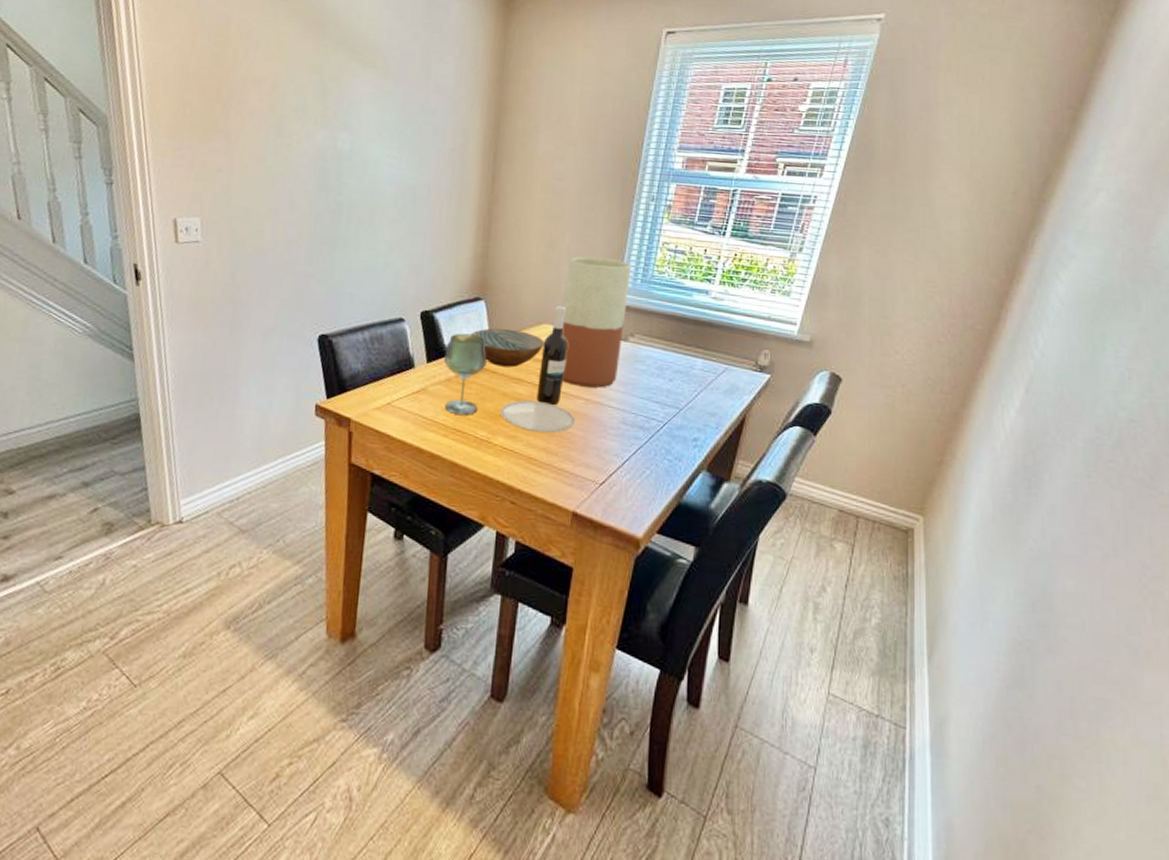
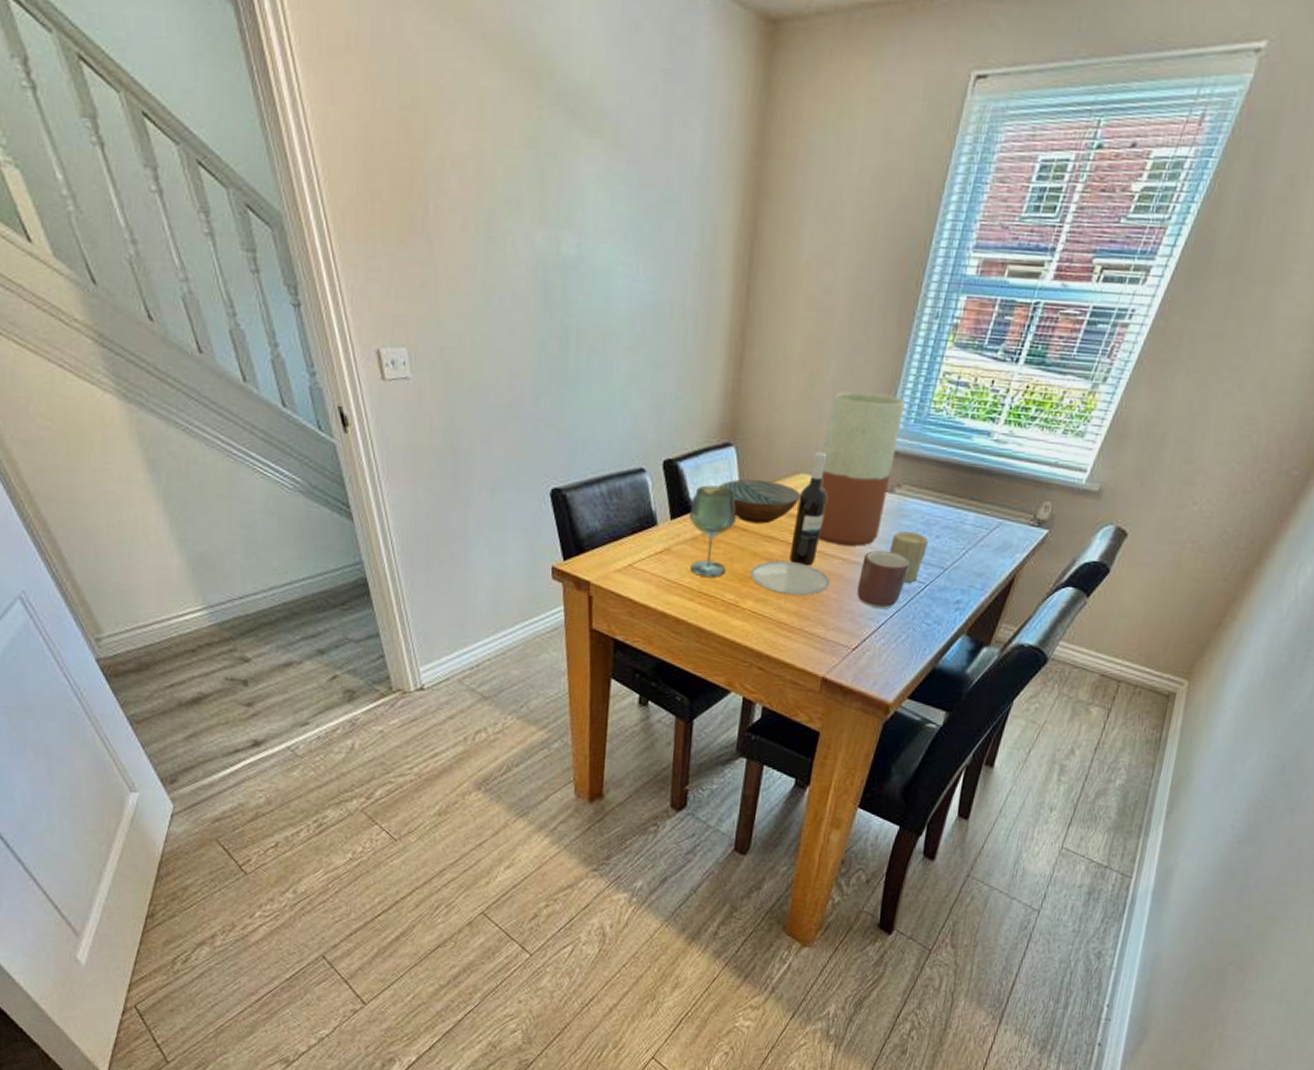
mug: none [601,392,647,446] -> present [857,550,909,609]
candle: none [628,375,662,422] -> present [889,531,928,583]

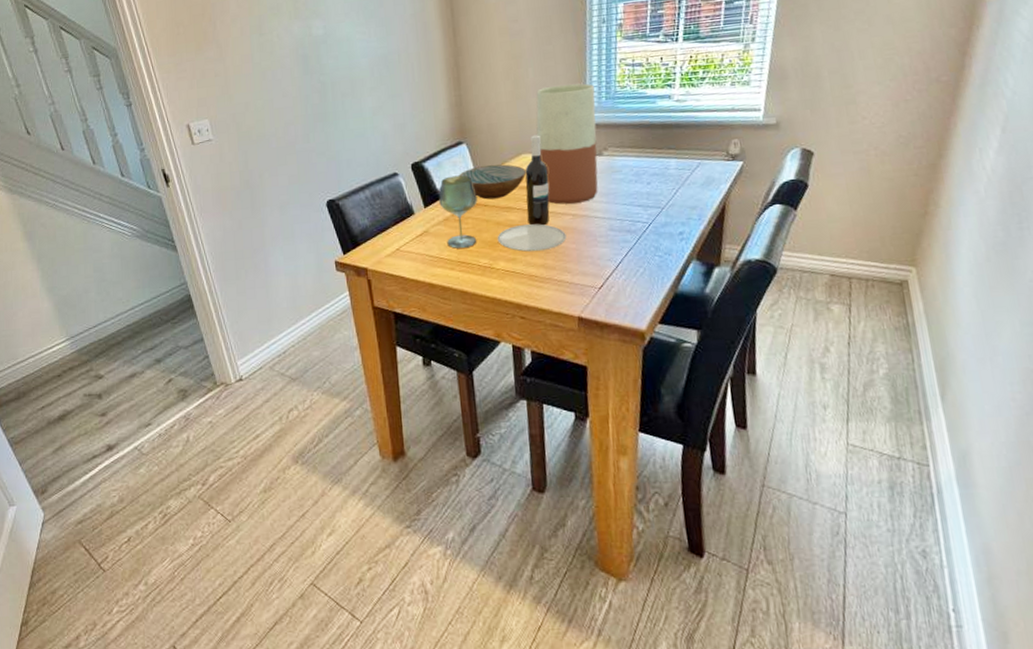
mug: present [857,550,909,609] -> none [589,202,631,251]
candle: present [889,531,928,583] -> none [610,183,643,225]

